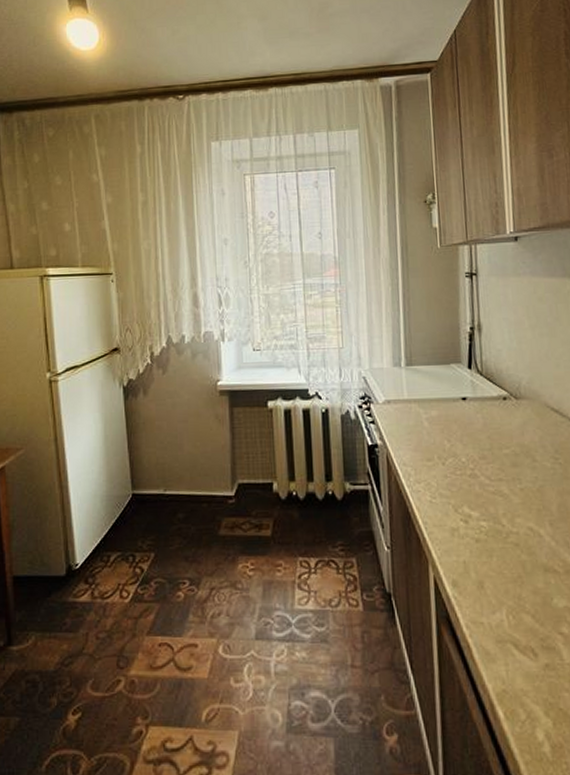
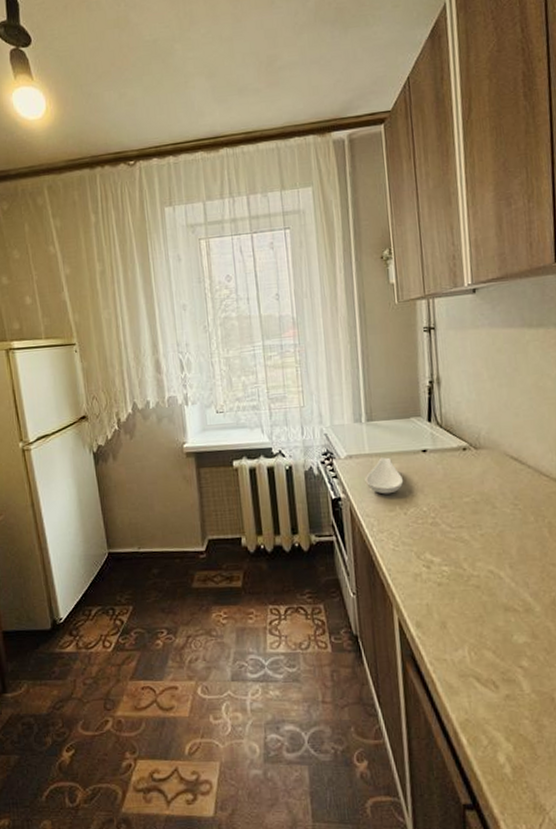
spoon rest: none [403,404,443,443] -> present [365,457,404,494]

